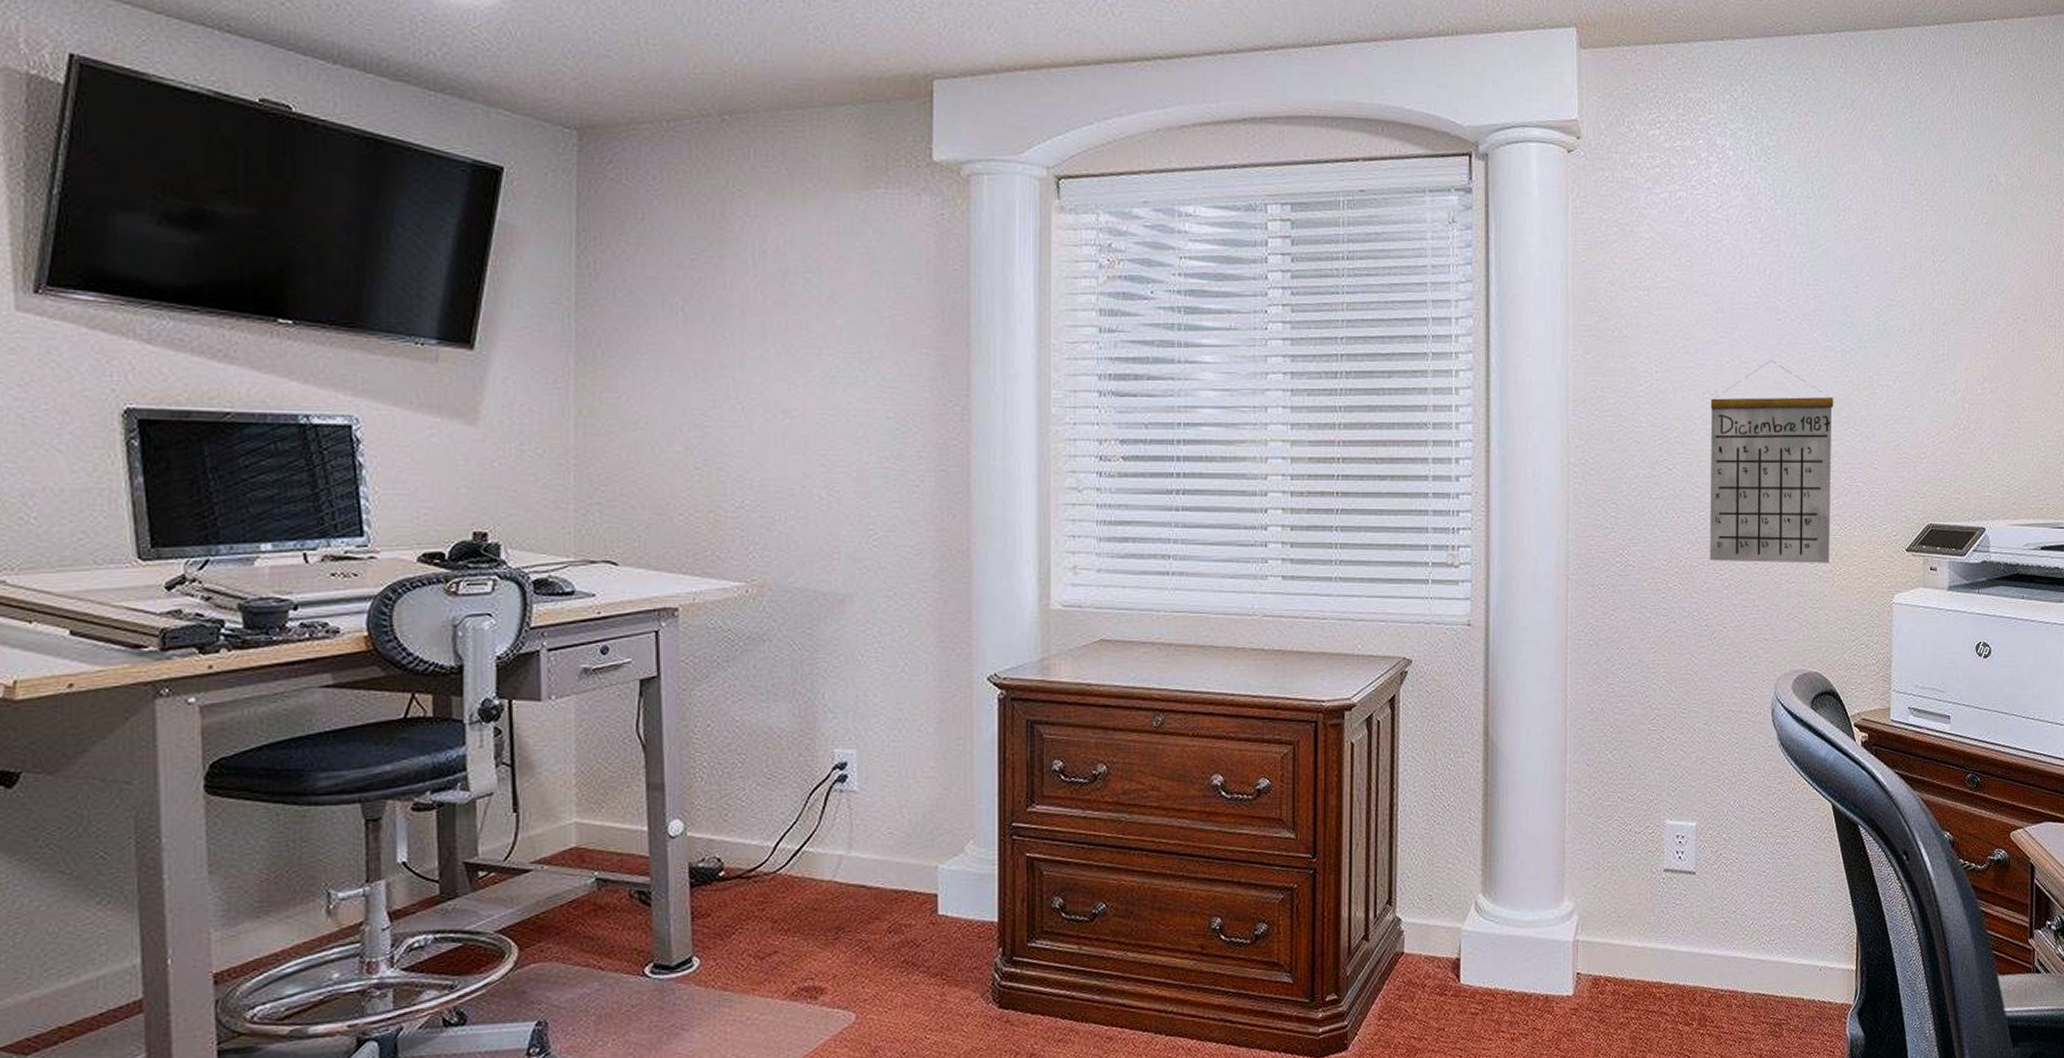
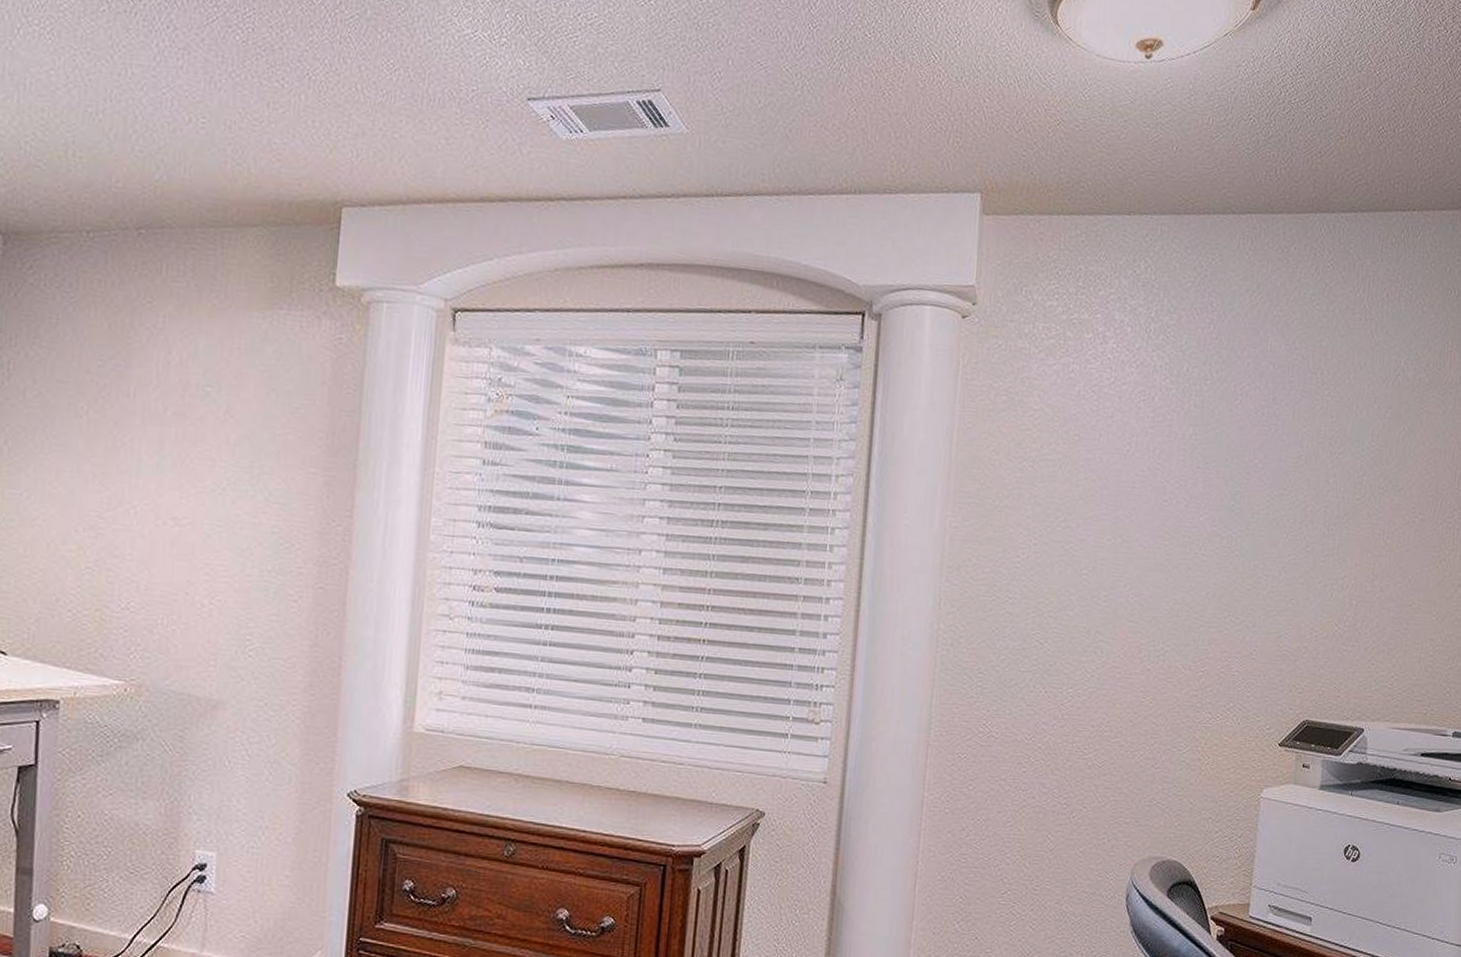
calendar: present [1709,359,1834,563] -> none [1074,540,1216,751]

